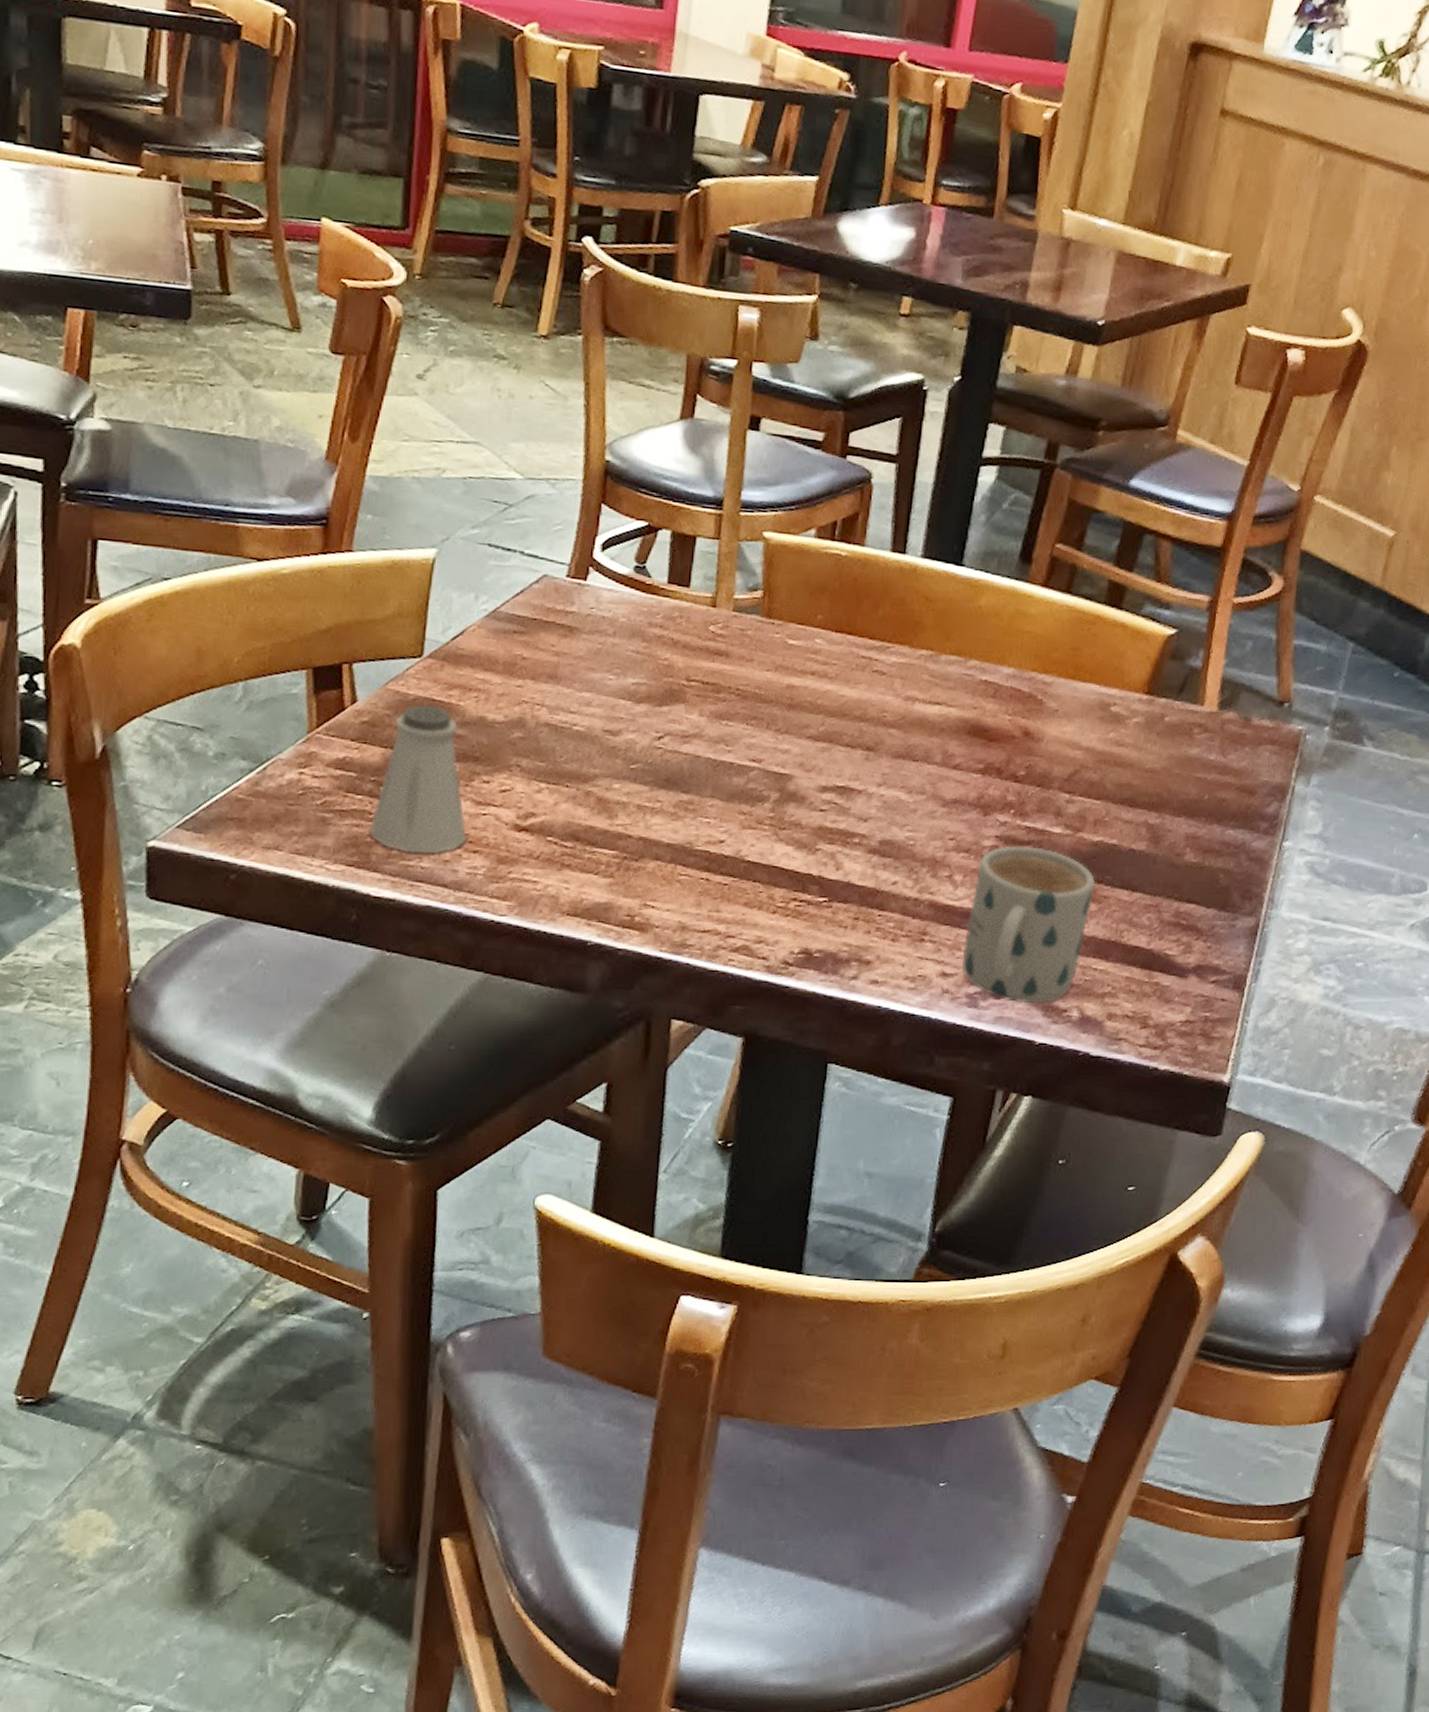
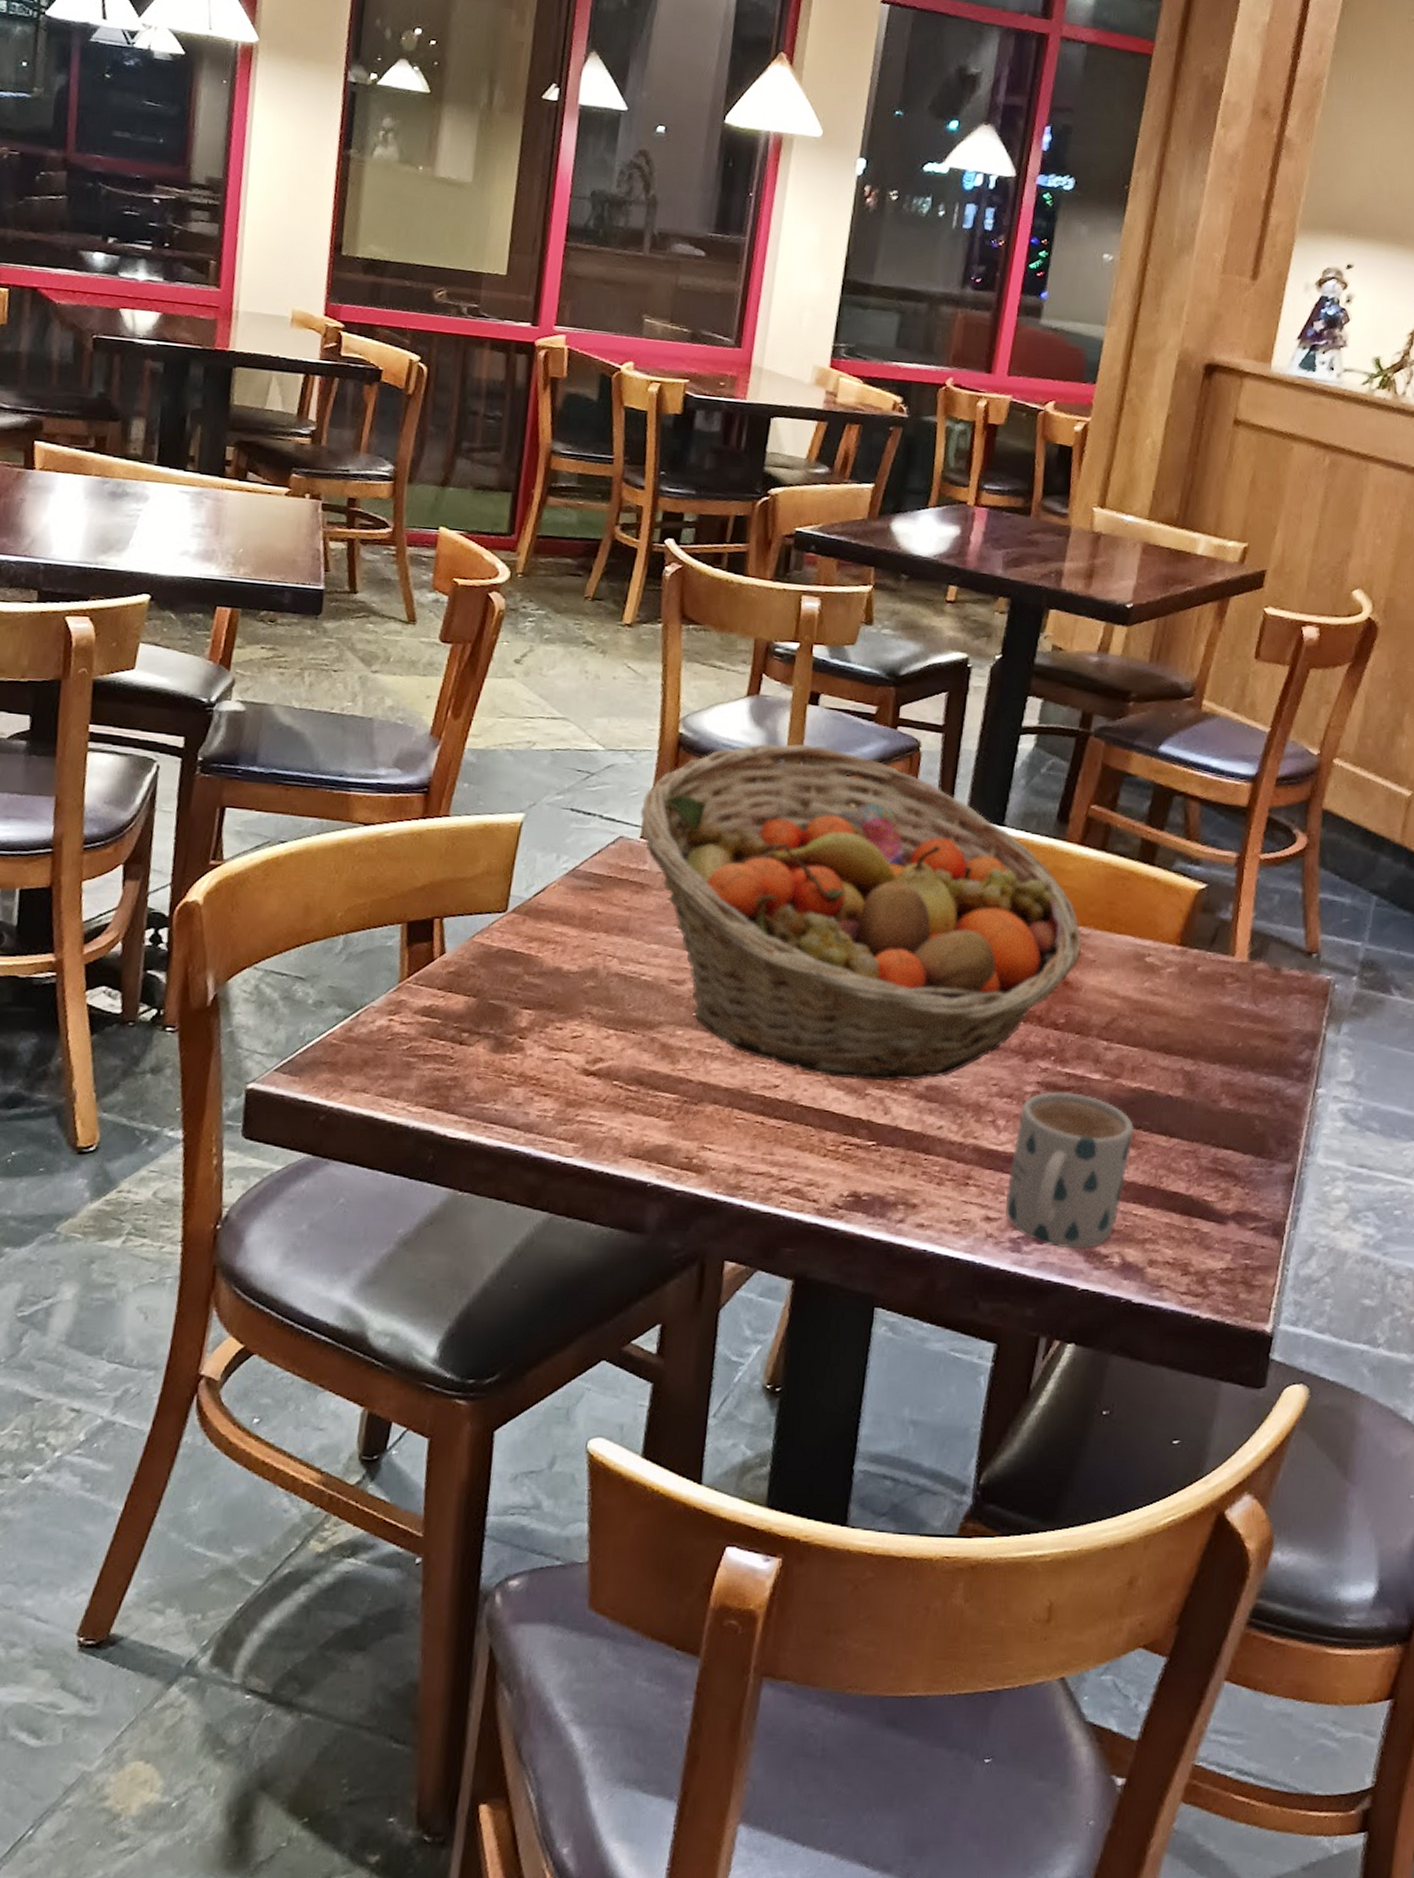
saltshaker: present [370,705,468,855] -> none [450,956,540,1098]
fruit basket: none [565,473,1045,836] -> present [640,743,1082,1082]

